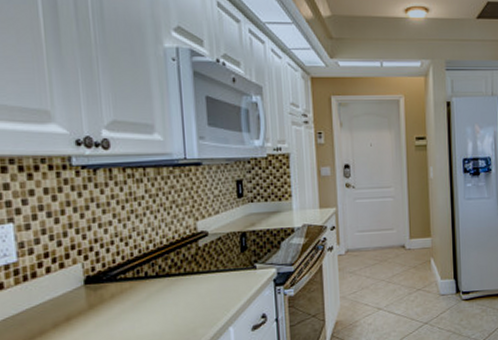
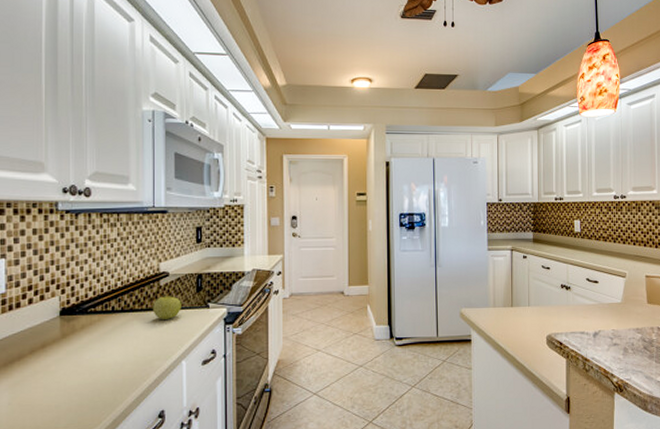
apple: none [192,257,225,284] -> present [153,296,181,319]

